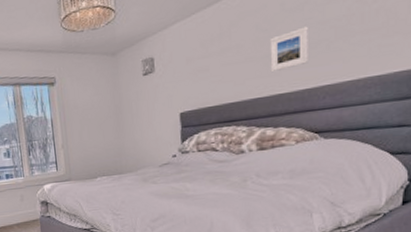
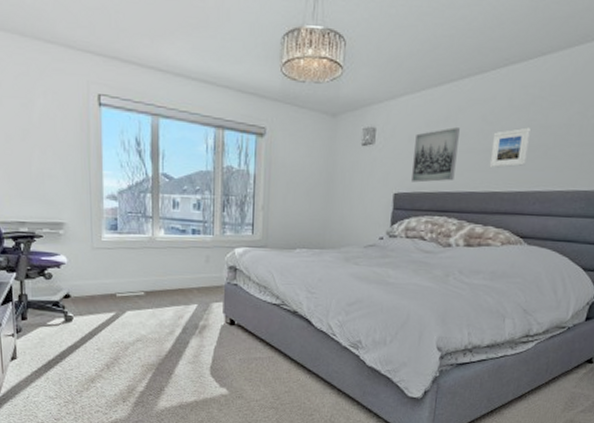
wall art: none [193,41,237,100] -> present [411,127,460,183]

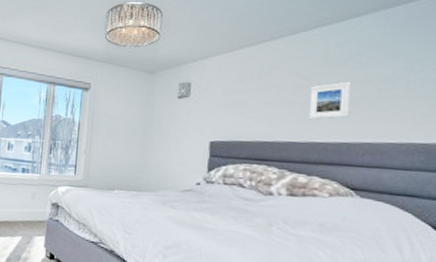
wall art: present [411,127,460,183] -> none [227,82,275,132]

